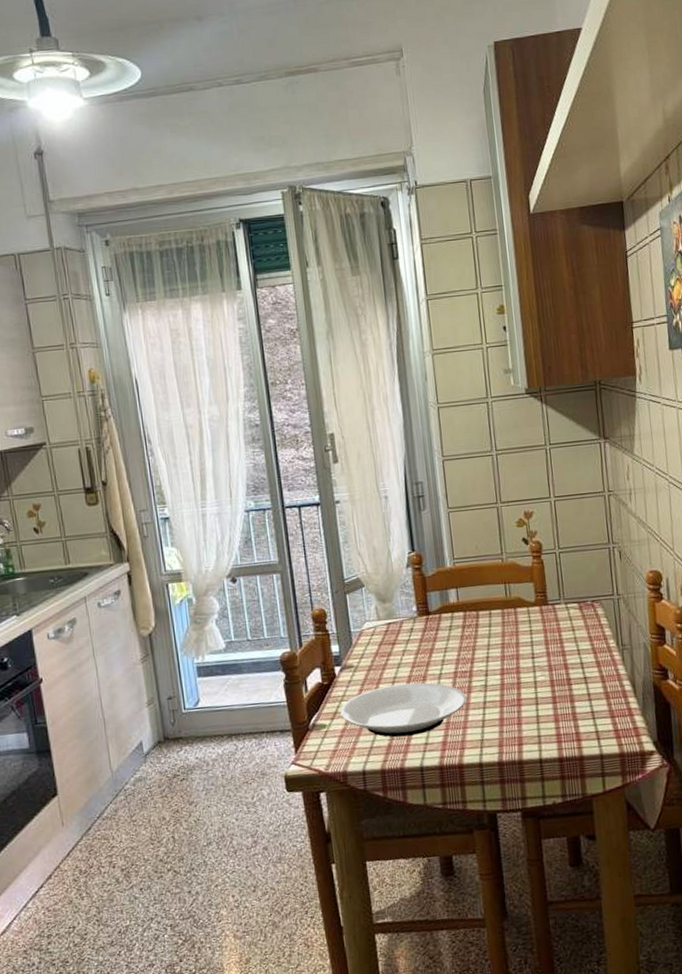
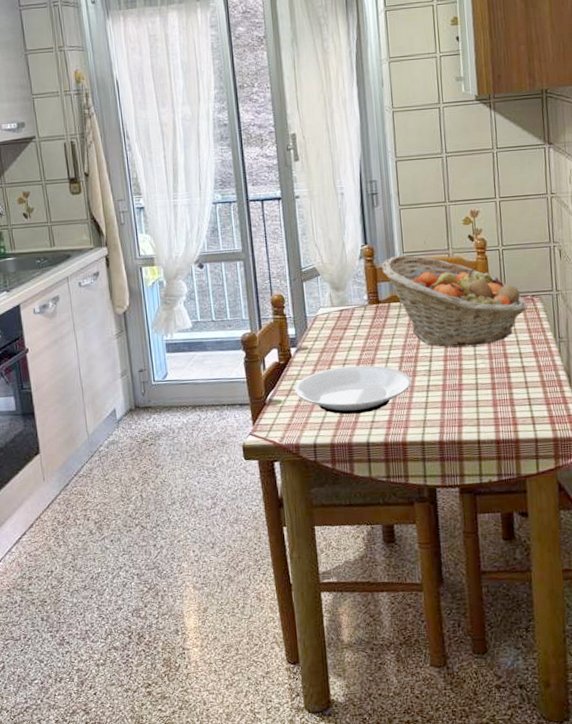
fruit basket: none [430,562,588,660] -> present [381,255,527,348]

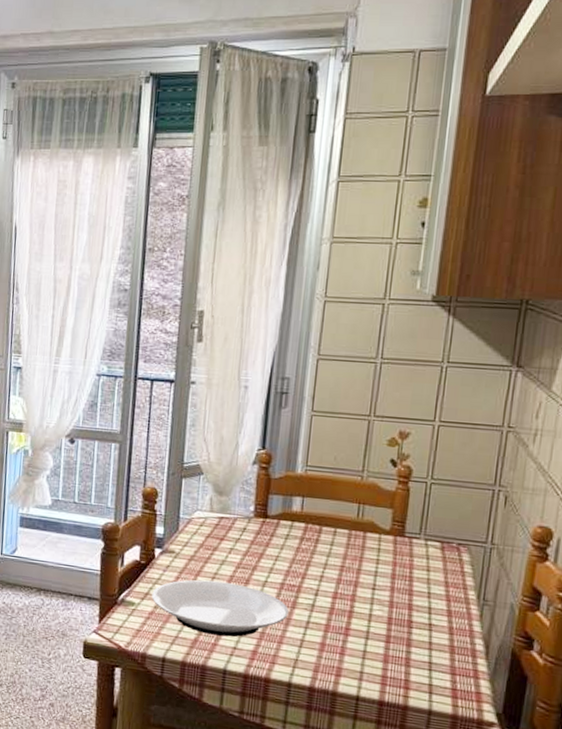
fruit basket: present [381,255,527,348] -> none [277,468,450,590]

